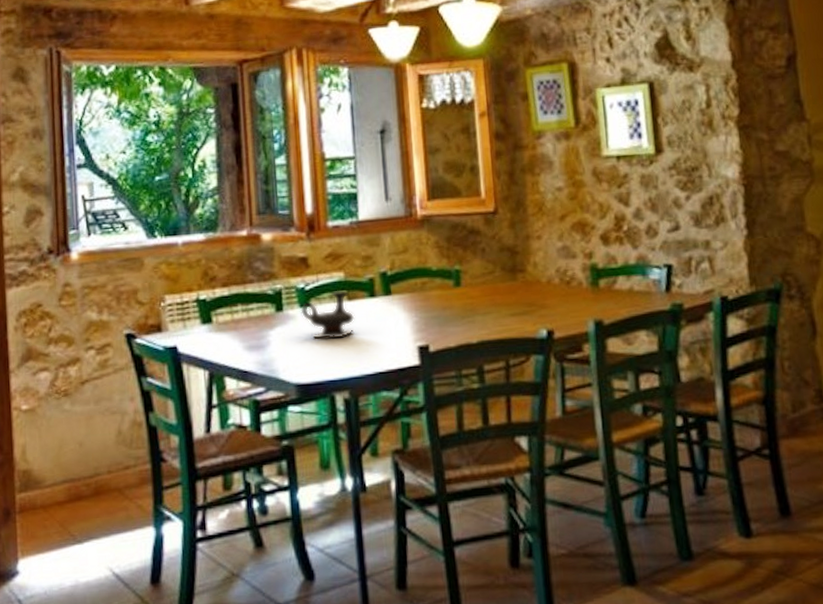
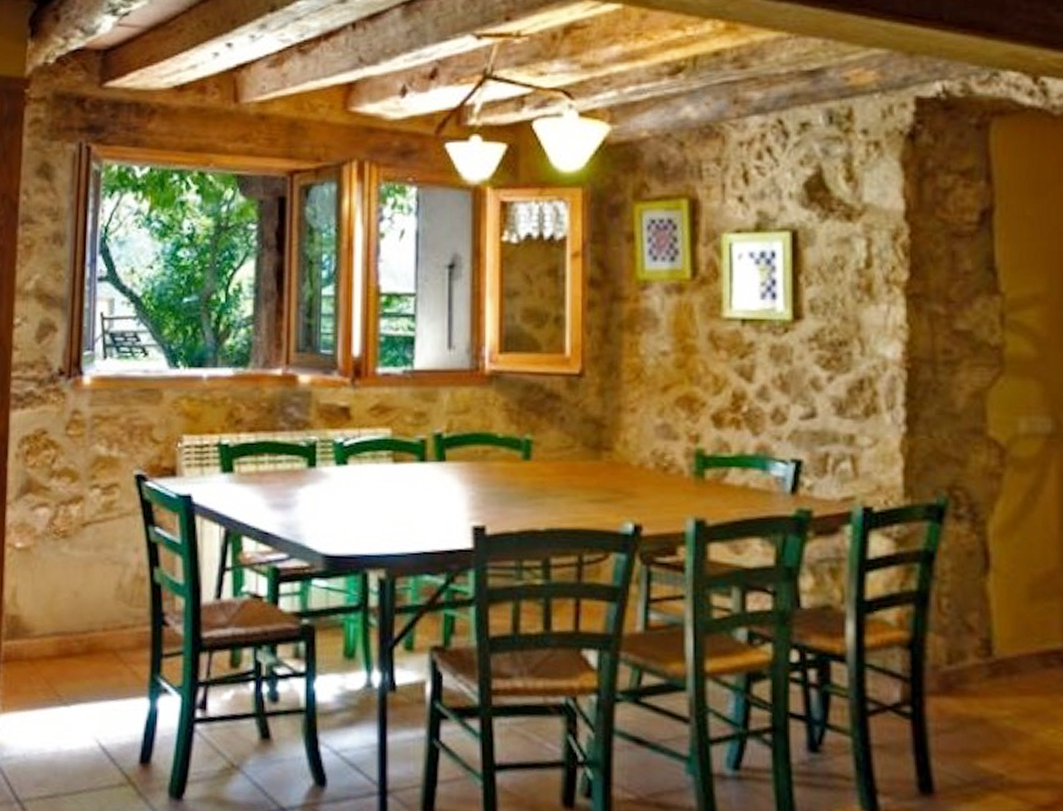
teapot: present [300,289,355,340] -> none [336,449,400,507]

